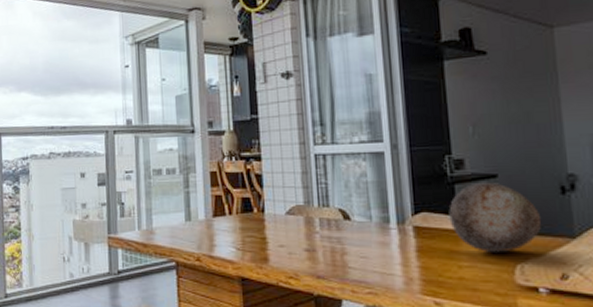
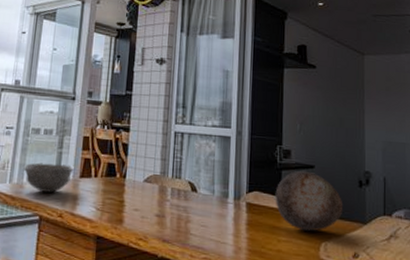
bowl: none [150,204,206,236] -> present [23,162,75,193]

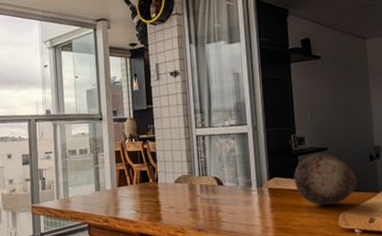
bowl: present [23,162,75,193] -> none [67,177,112,203]

